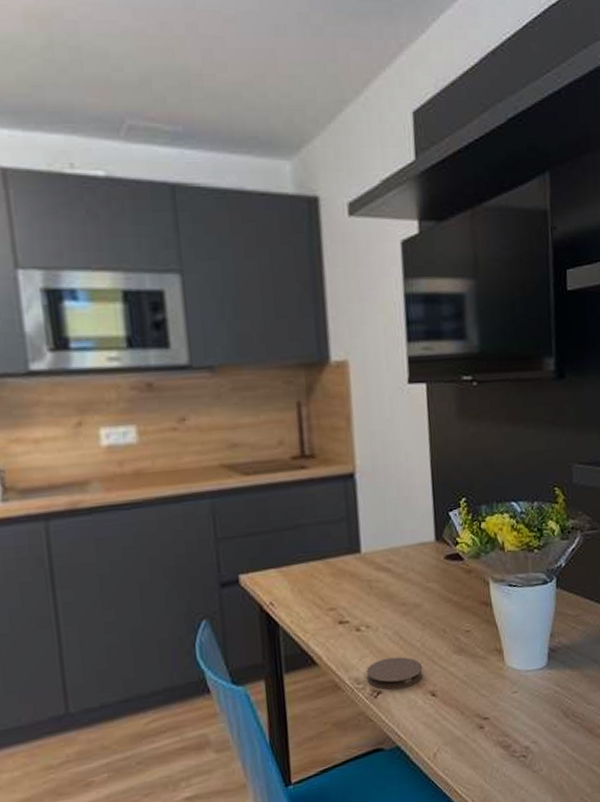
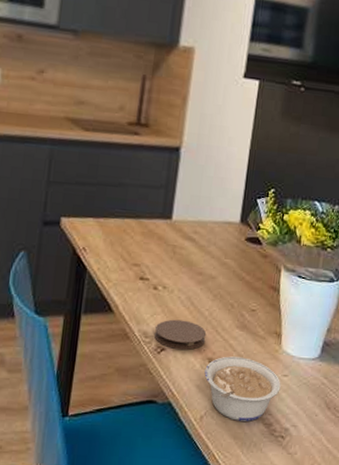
legume: none [428,682,513,750] -> present [204,356,281,422]

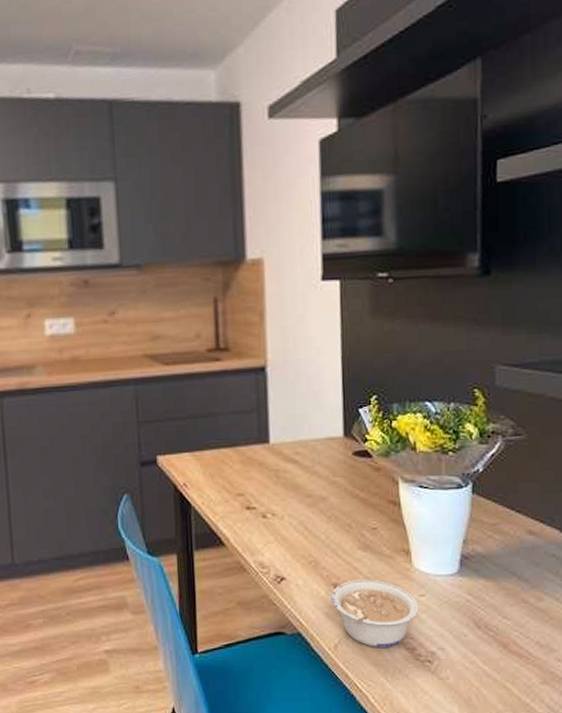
coaster: present [154,319,207,350] -> none [270,546,327,577]

